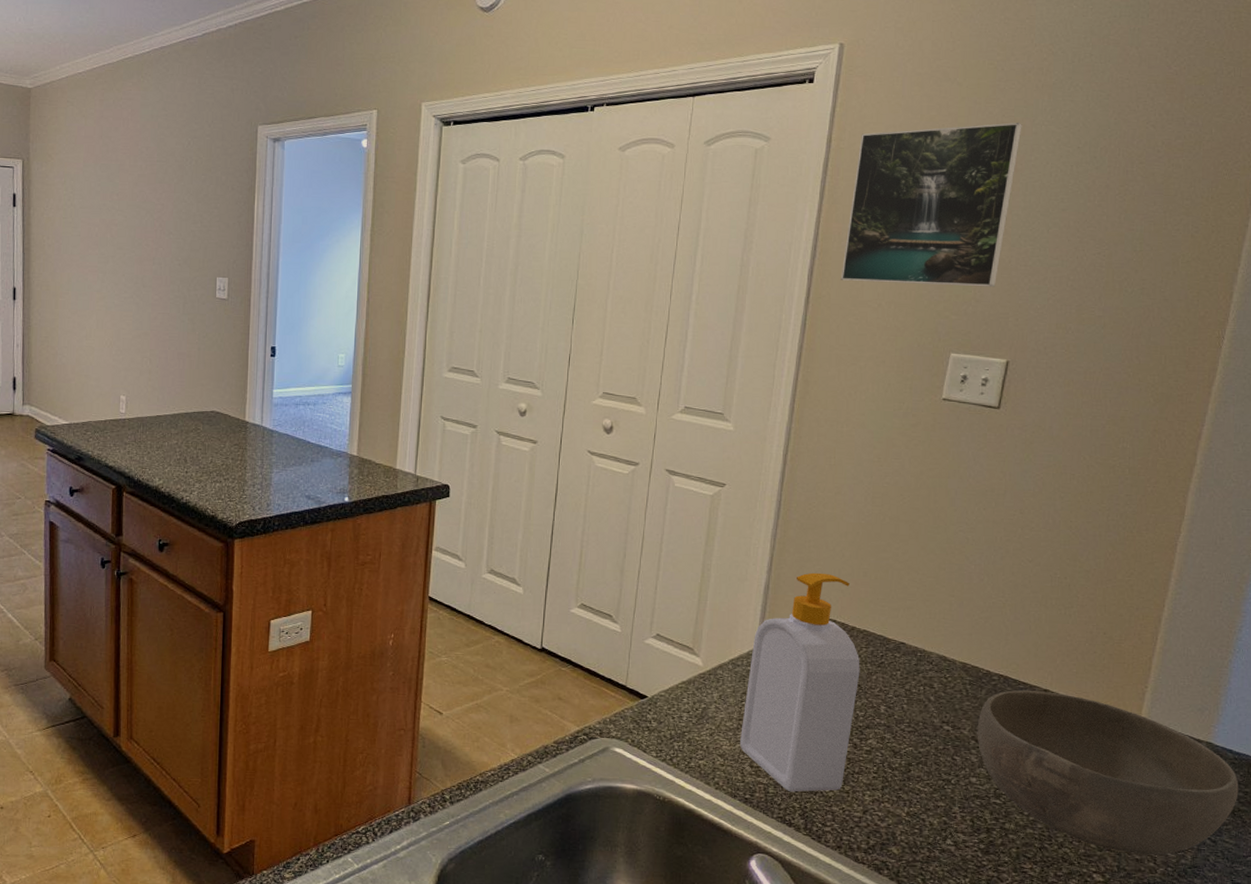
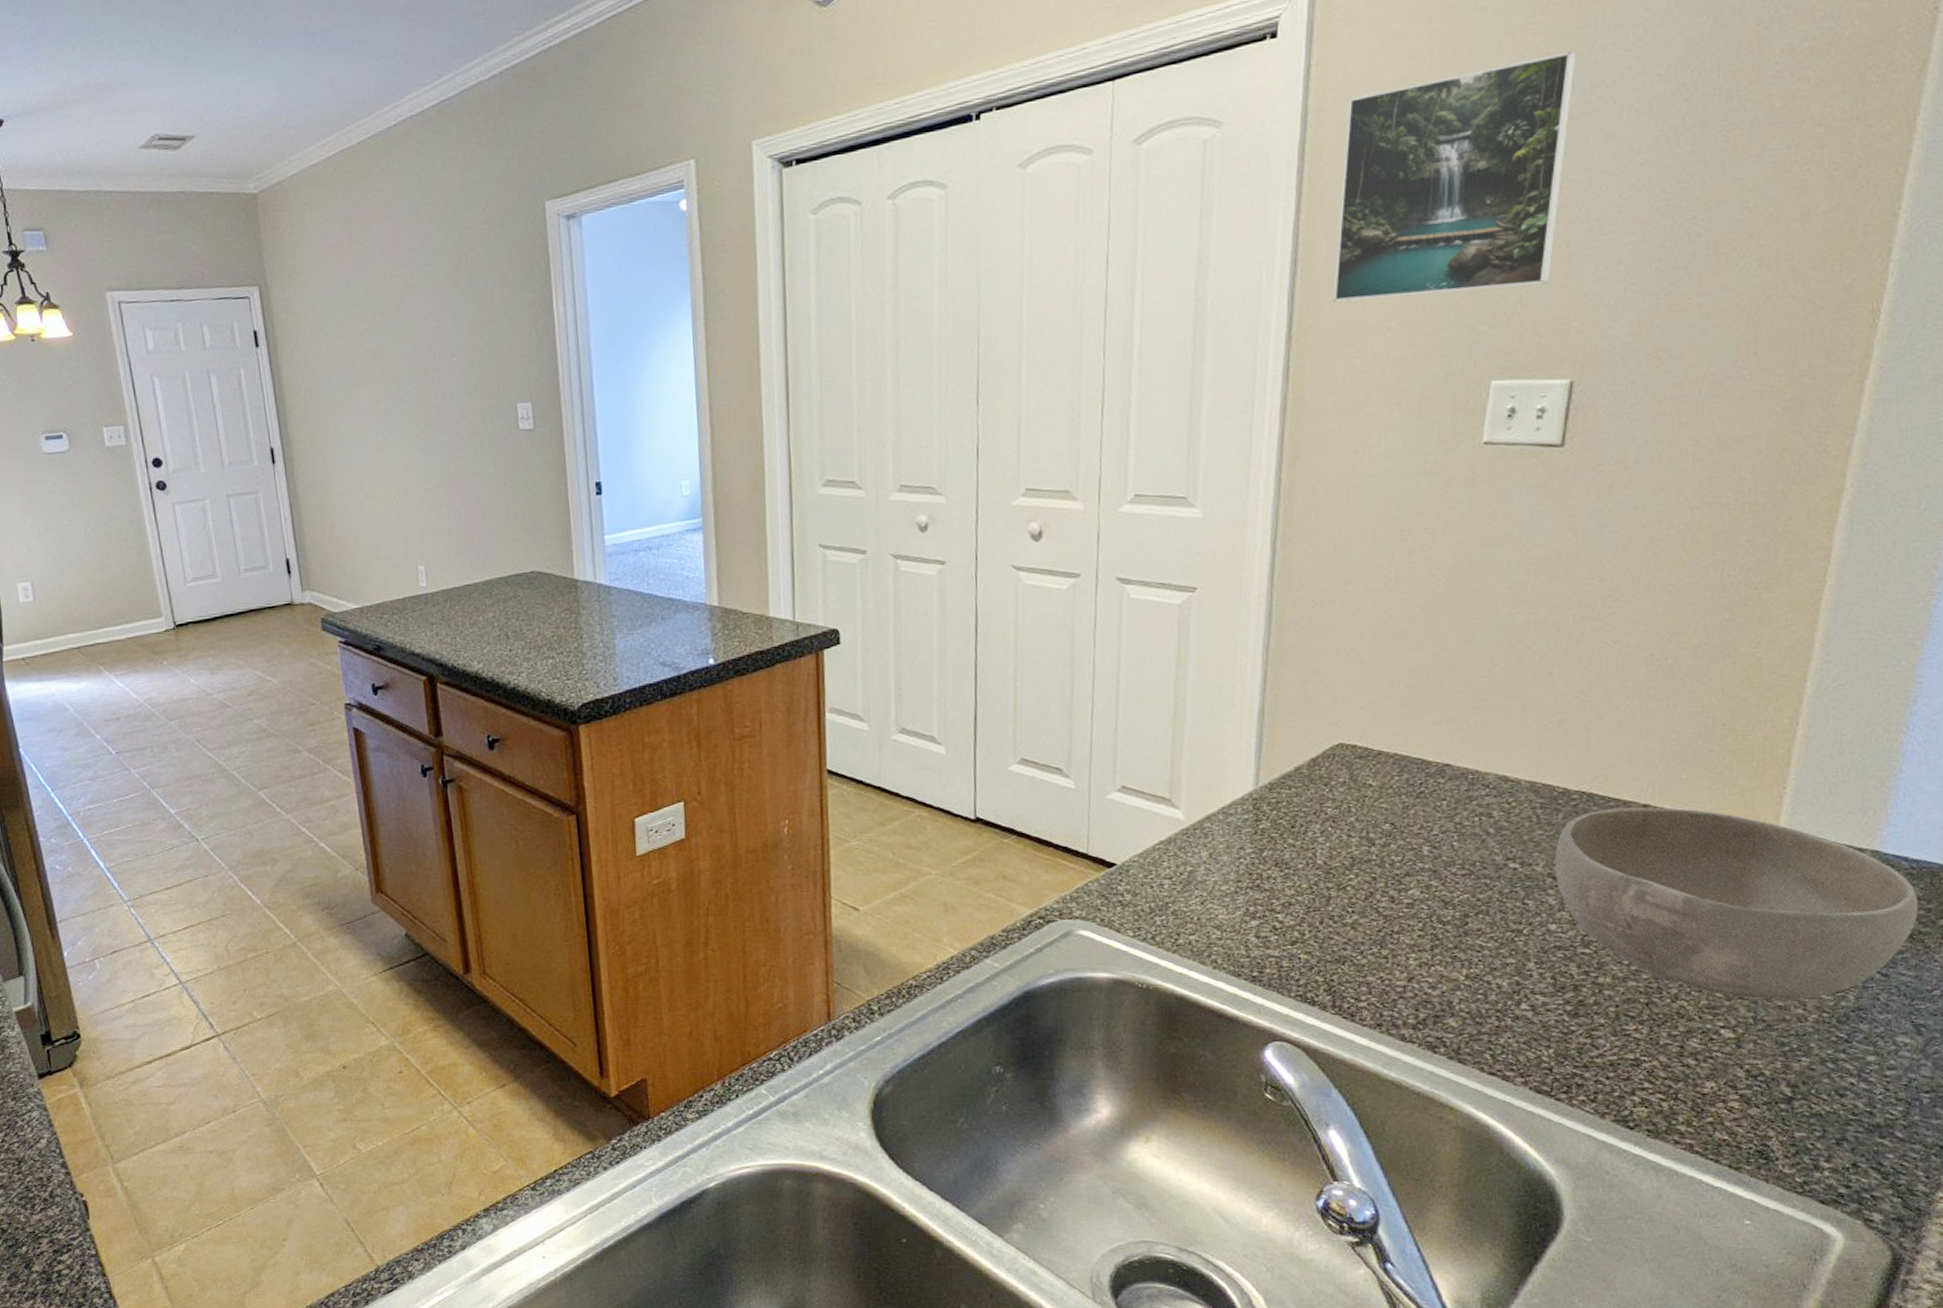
soap bottle: present [740,572,860,792] -> none [1240,686,1393,964]

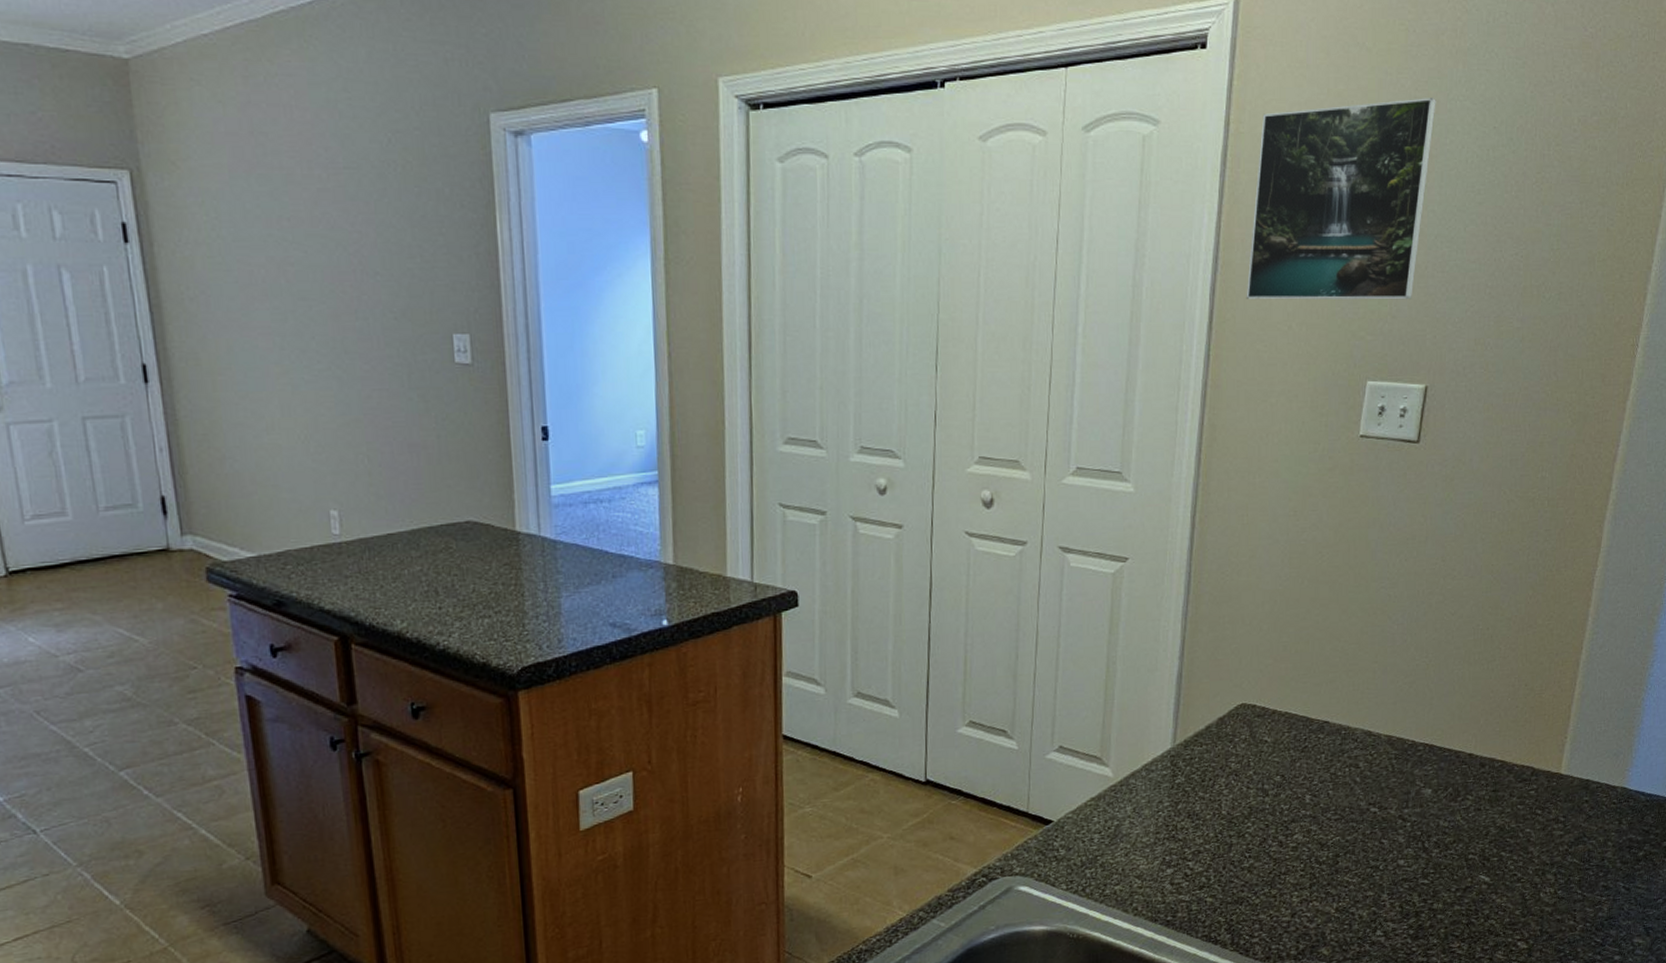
bowl: present [1554,806,1918,1001] -> none [1404,756,1650,915]

